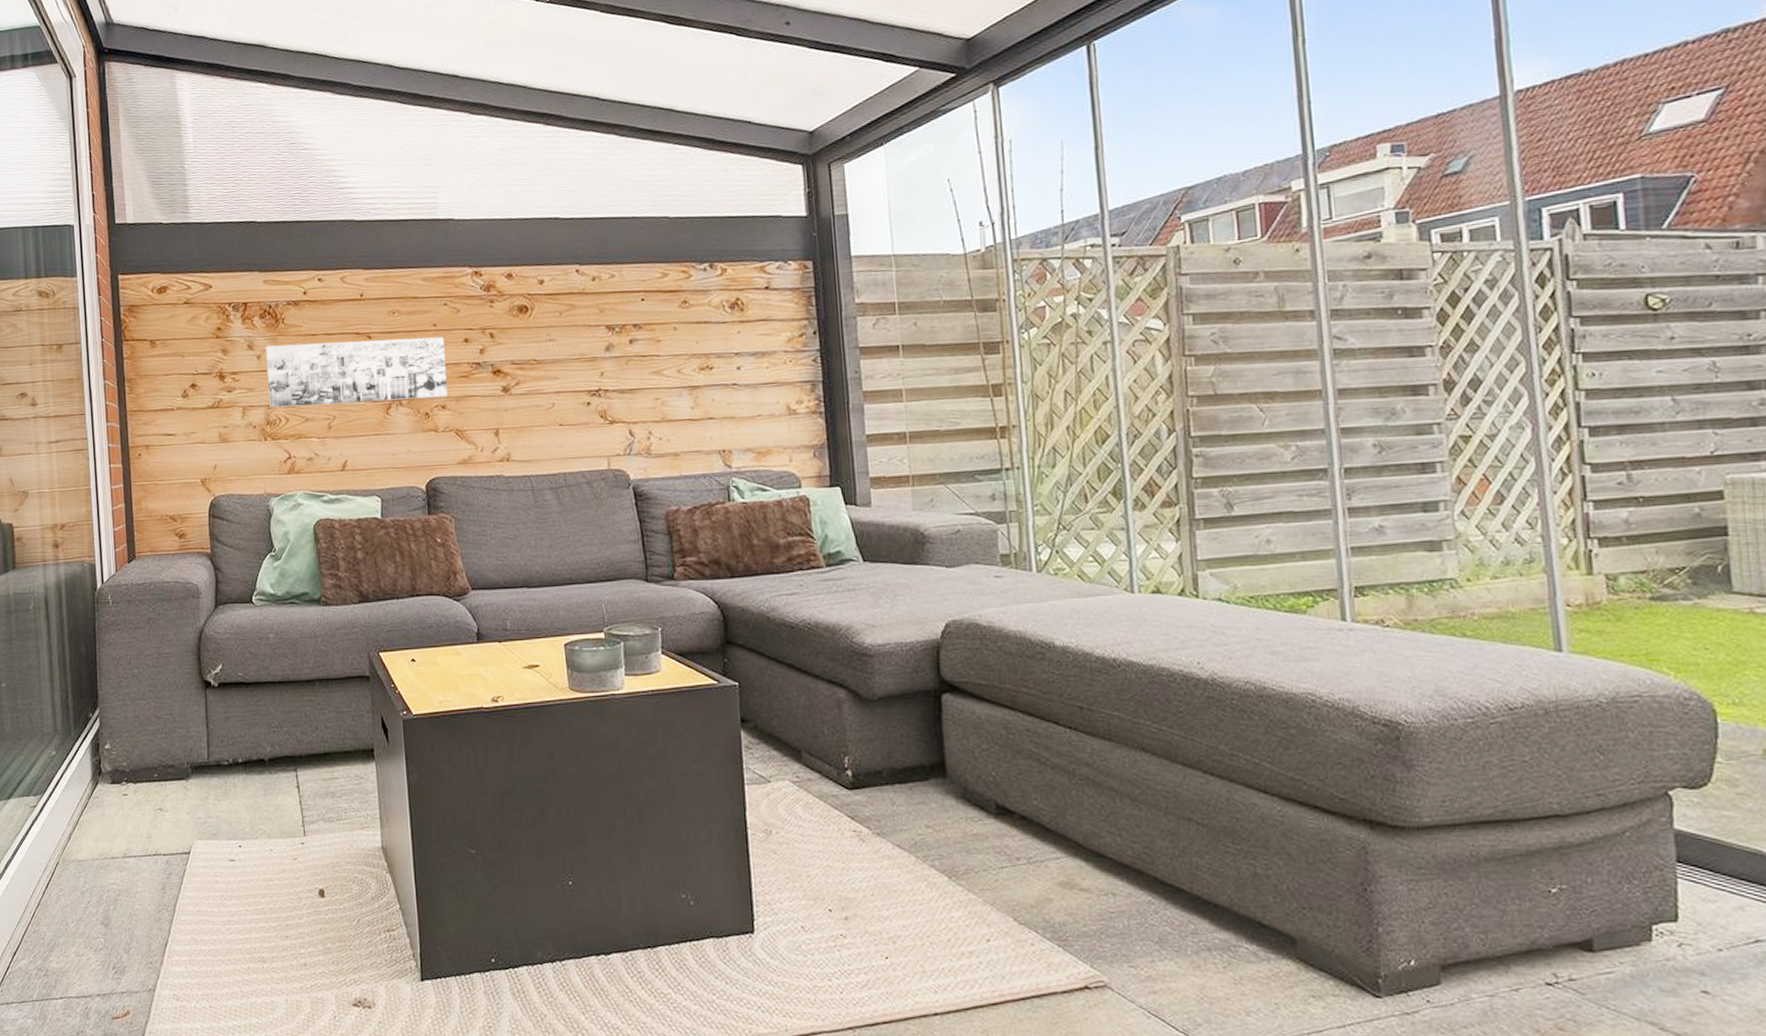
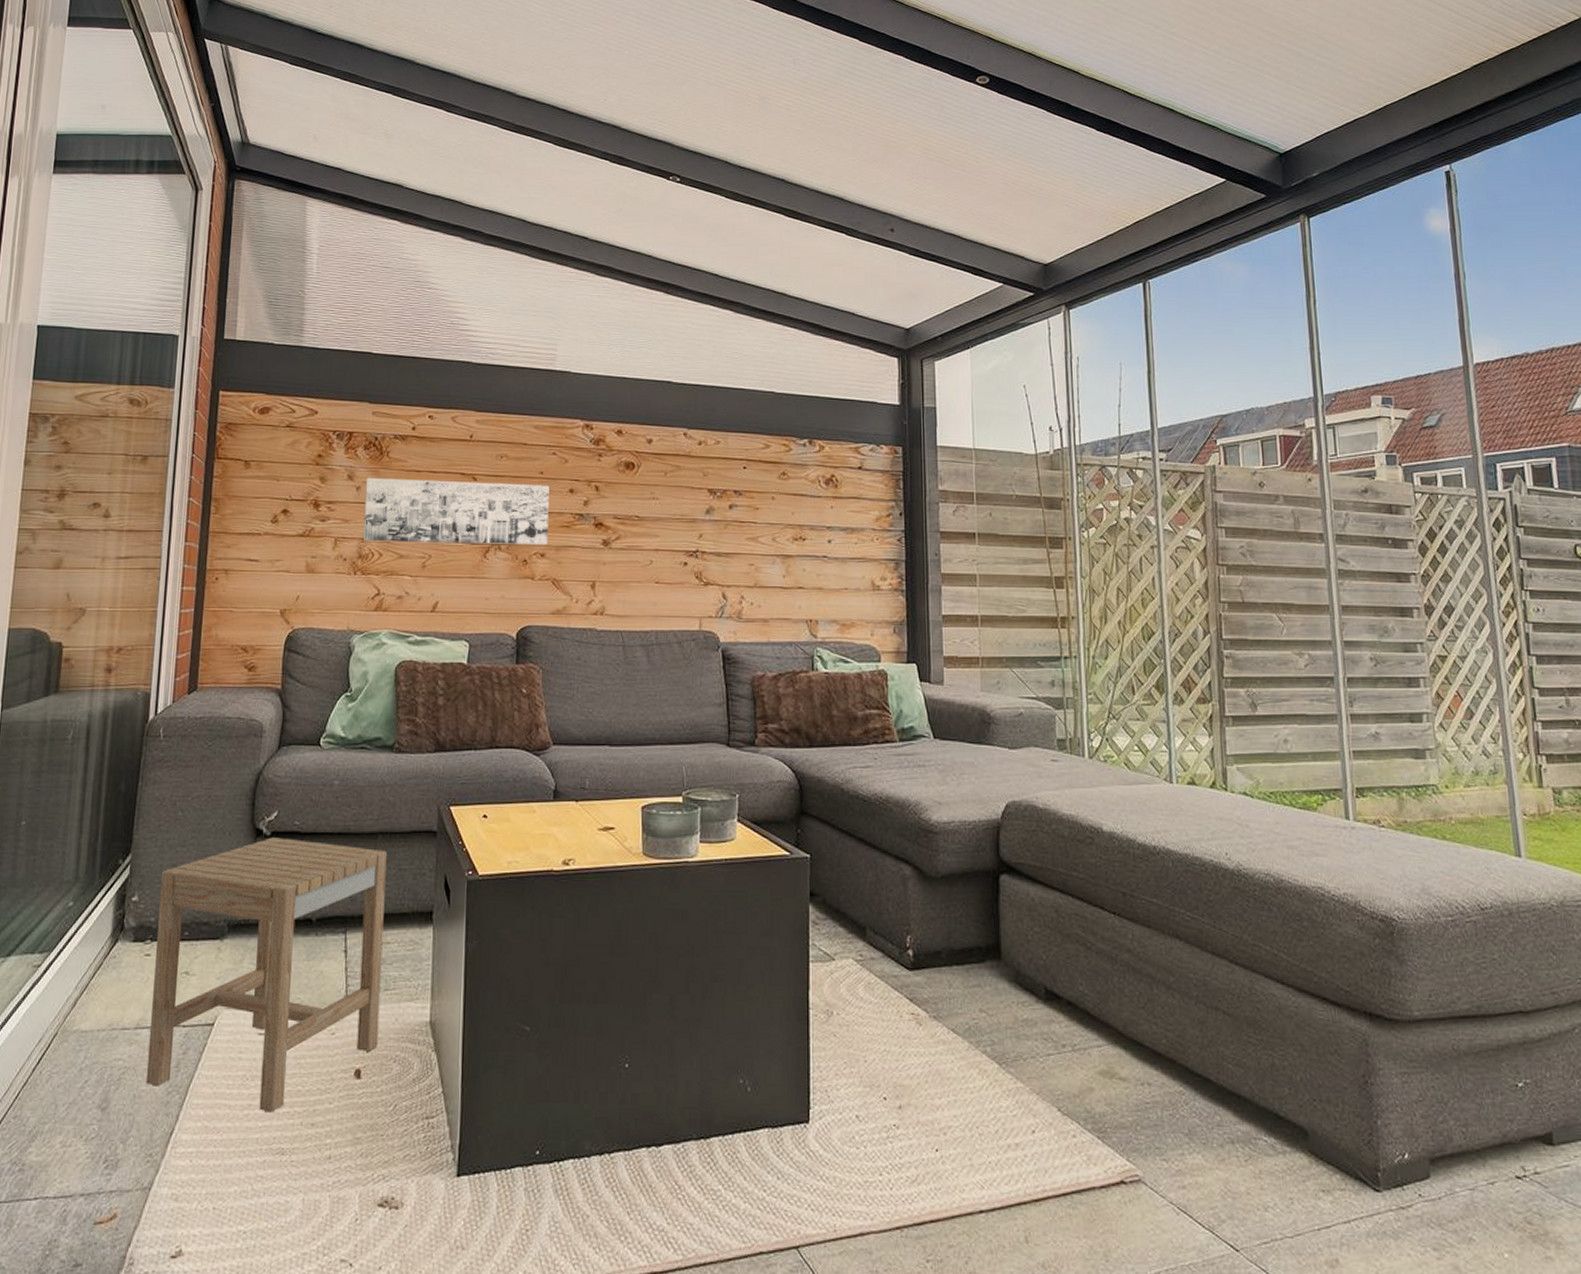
stool: none [127,688,337,927] -> present [145,837,387,1113]

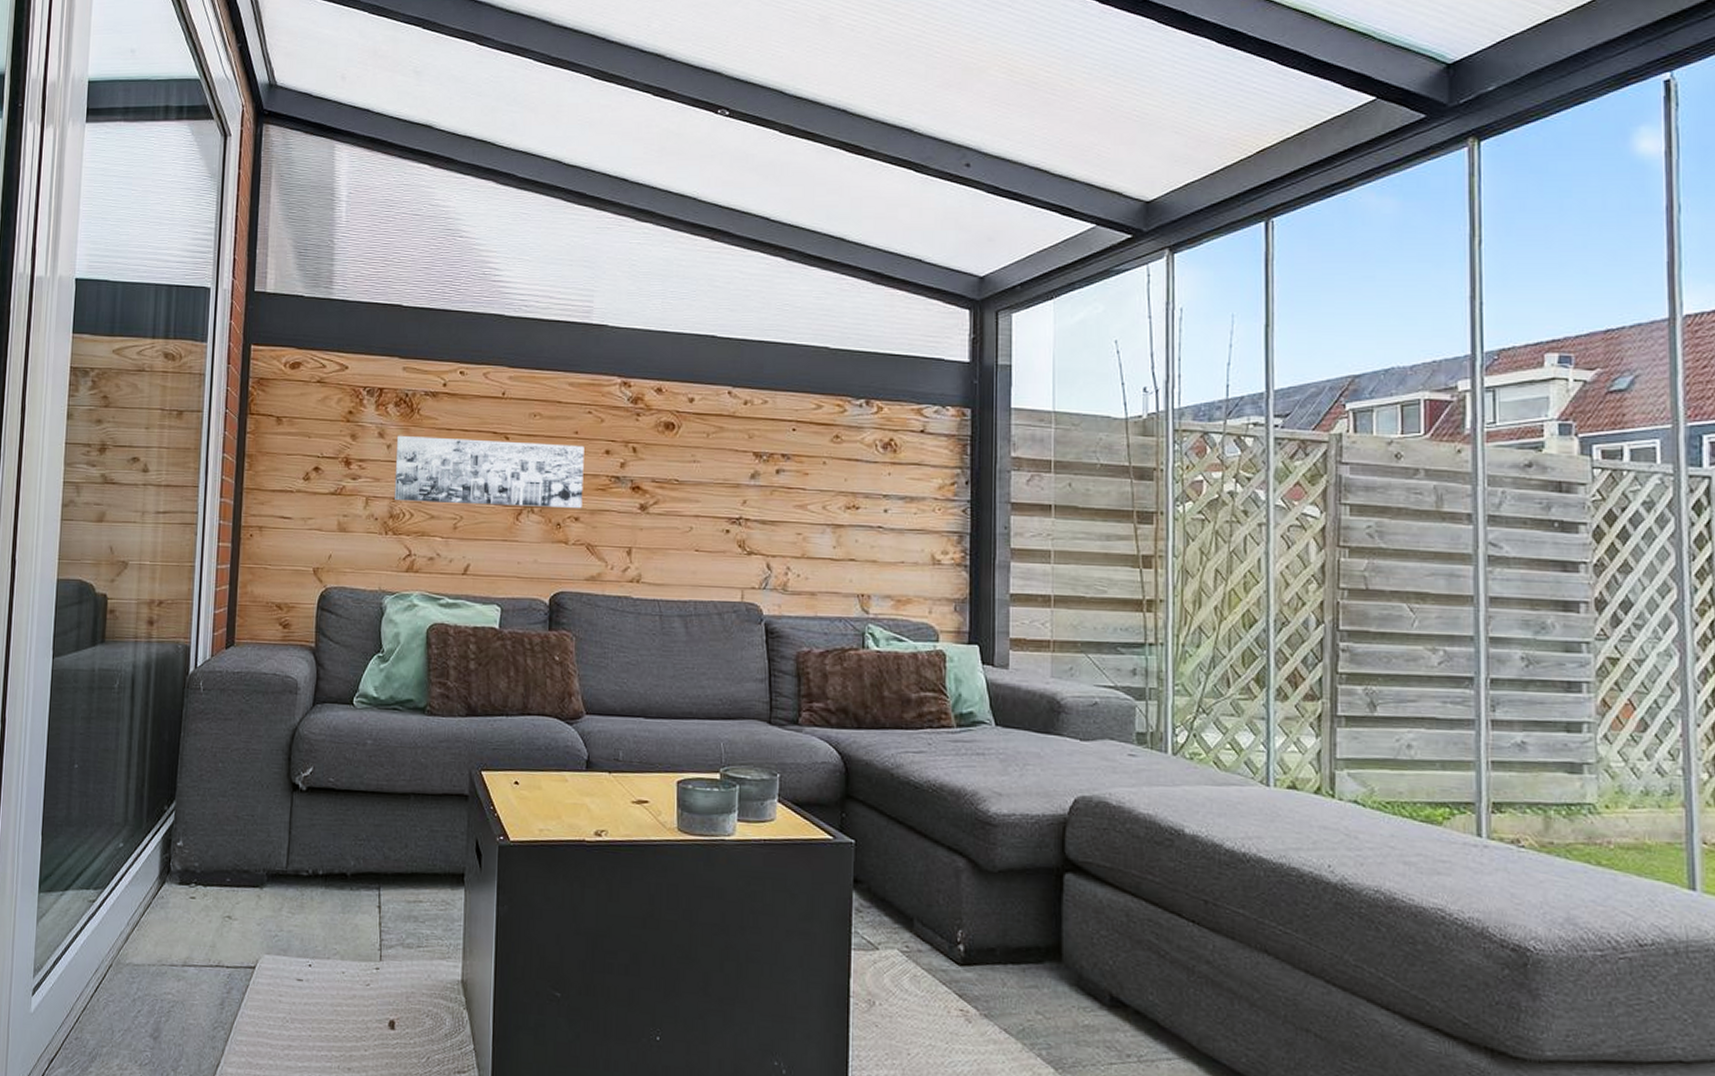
stool: present [145,837,387,1113] -> none [193,792,419,1055]

